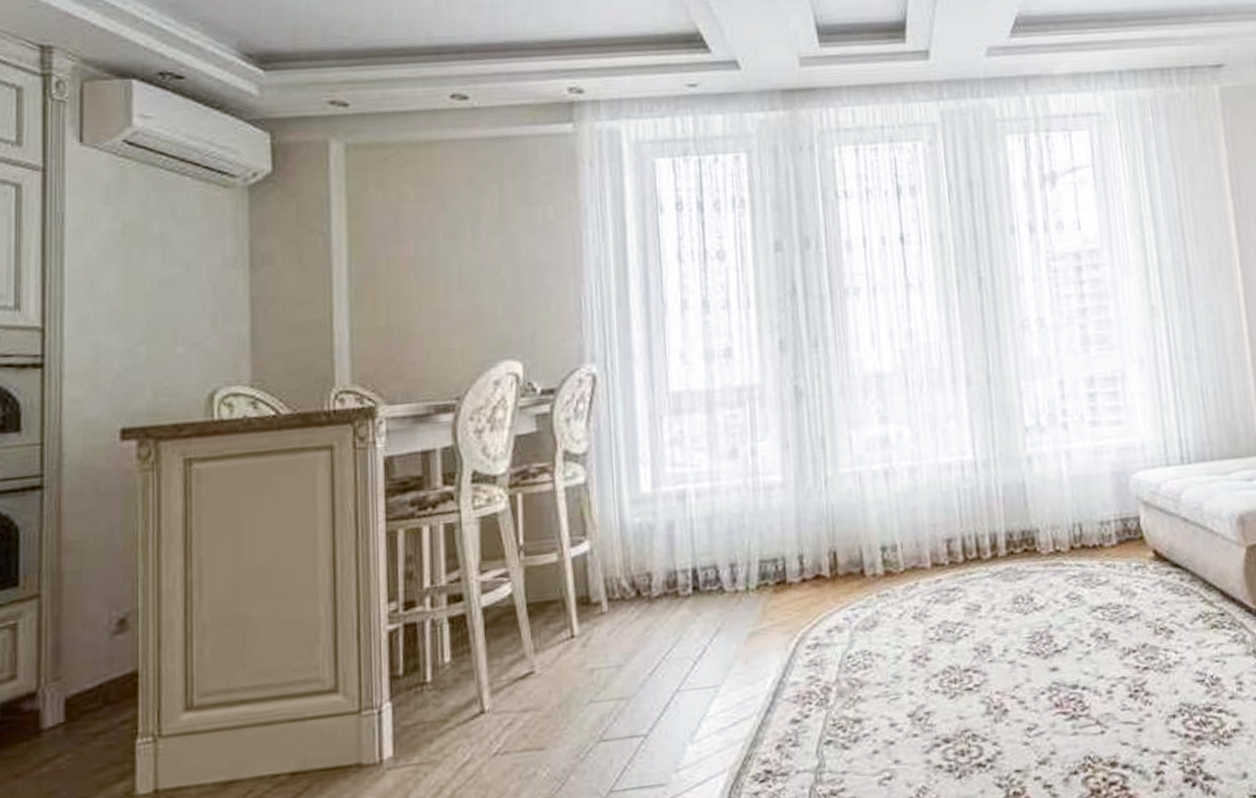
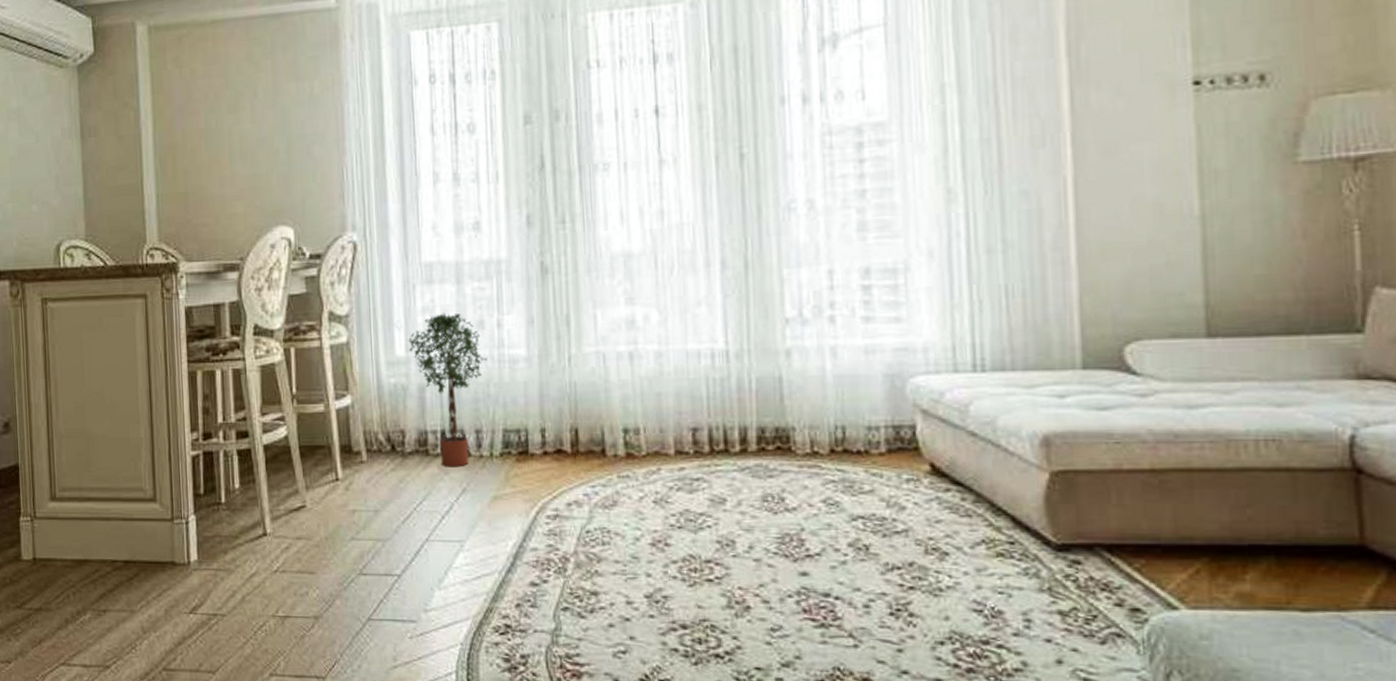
potted tree: none [655,442,741,608] -> present [408,312,487,467]

